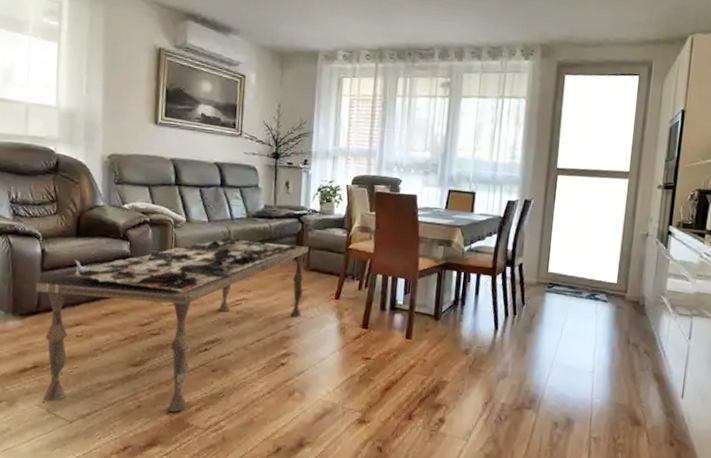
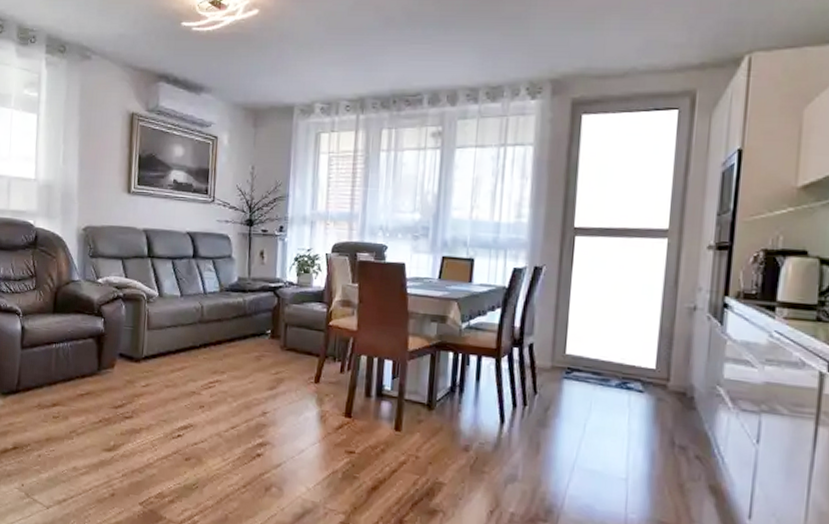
coffee table: present [35,237,310,413] -> none [15,313,286,503]

